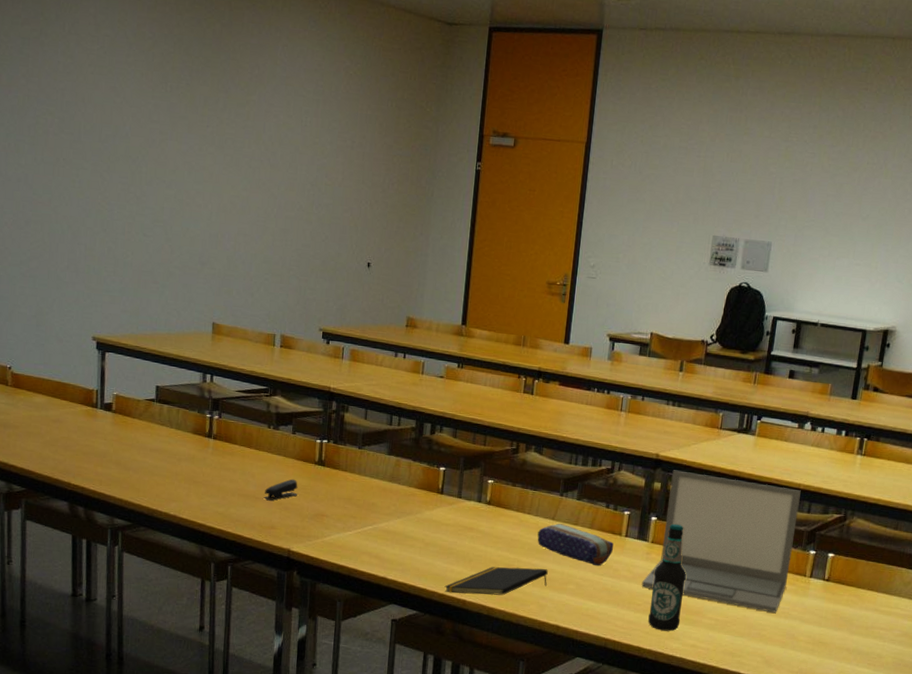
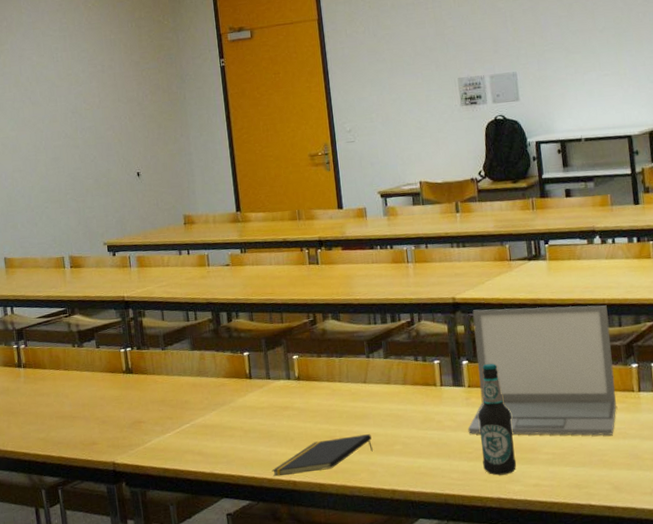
stapler: present [263,479,298,500] -> none [80,392,112,417]
pencil case: present [537,524,614,566] -> none [352,385,431,422]

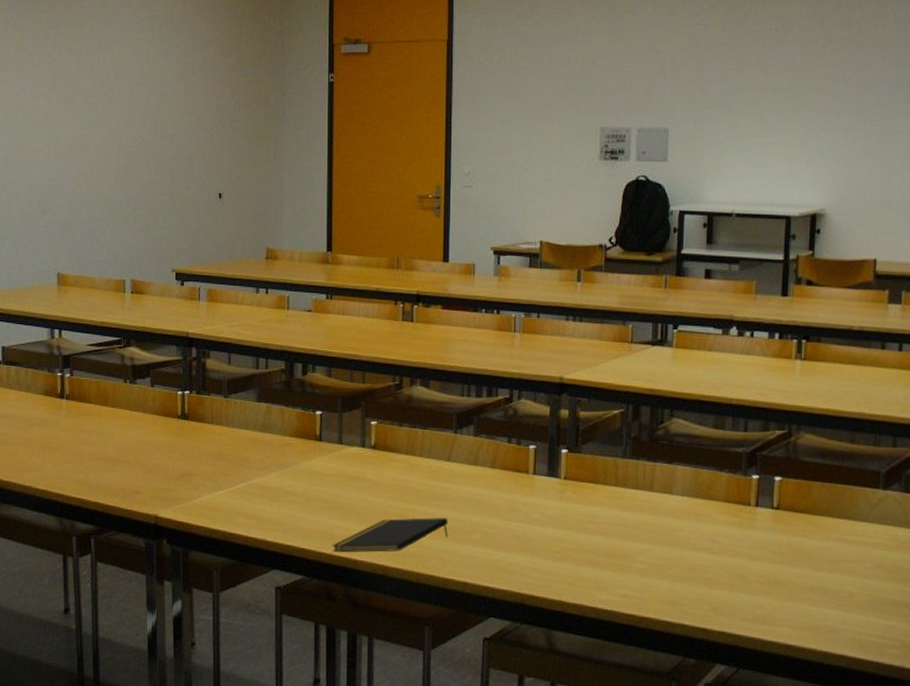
laptop: present [468,305,617,436] -> none [557,394,734,551]
bottle: present [477,363,517,476] -> none [569,455,608,581]

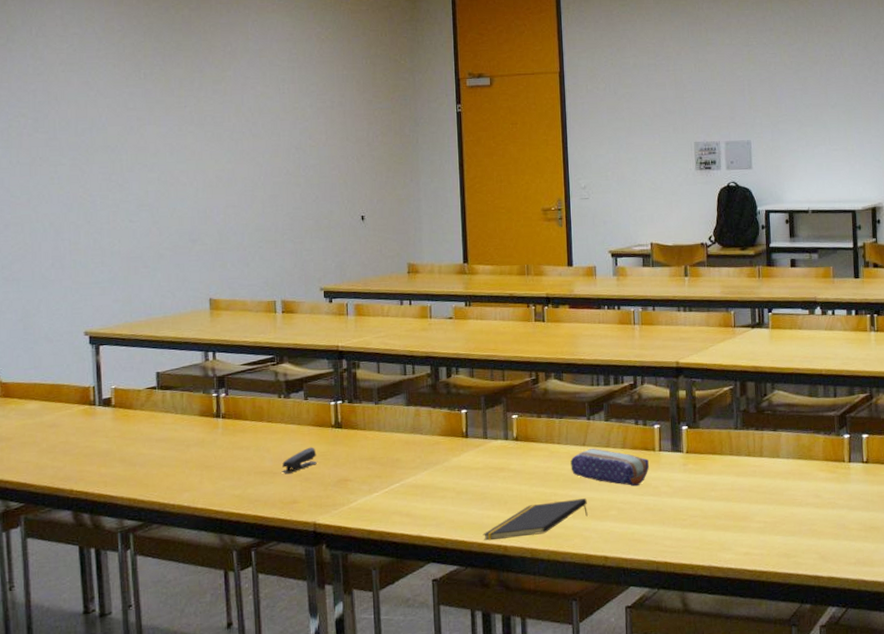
stapler: none [124,437,161,462] -> present [281,447,317,473]
pencil case: none [432,465,520,511] -> present [570,448,649,487]

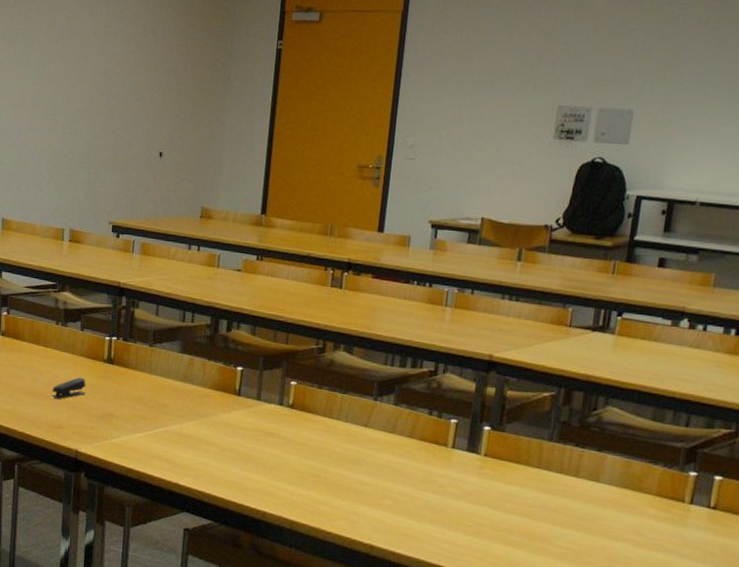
notepad: present [483,498,588,541] -> none [242,476,360,509]
pencil case: present [570,448,649,487] -> none [347,431,438,481]

